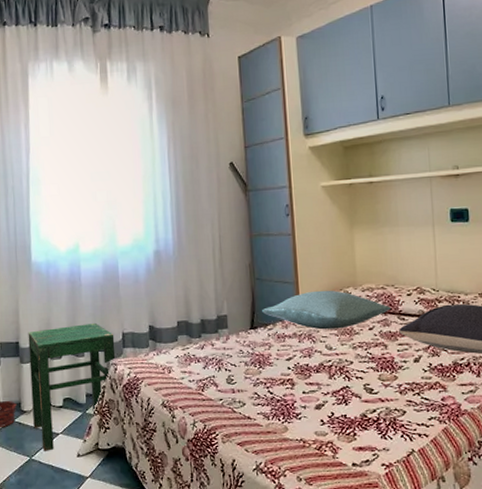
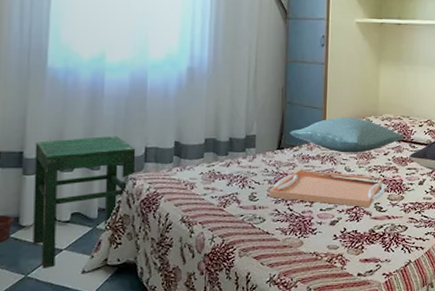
serving tray: none [246,349,375,390] -> present [269,170,386,208]

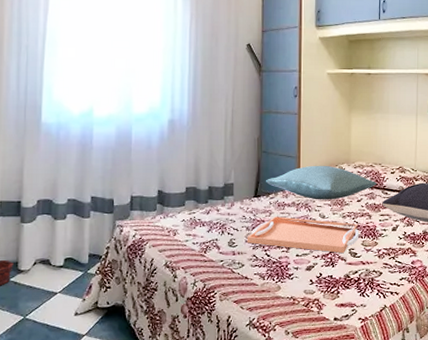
stool: present [33,135,136,268] -> none [30,185,123,310]

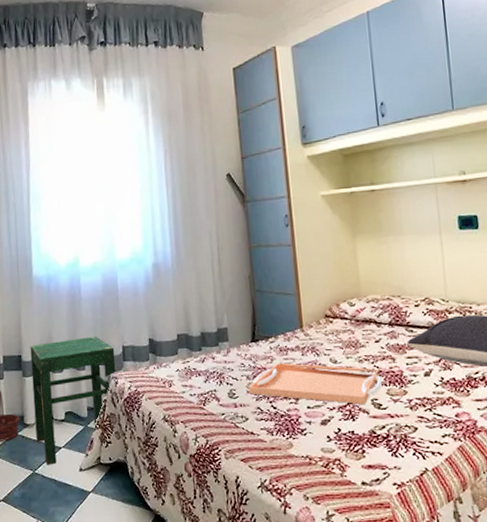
stool: none [30,185,123,310] -> present [30,336,116,465]
pillow: present [266,165,378,200] -> none [263,301,399,343]

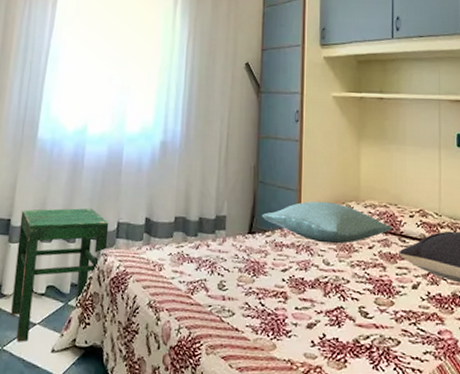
serving tray: present [248,363,383,405] -> none [239,259,372,312]
pillow: none [263,301,399,343] -> present [262,201,393,244]

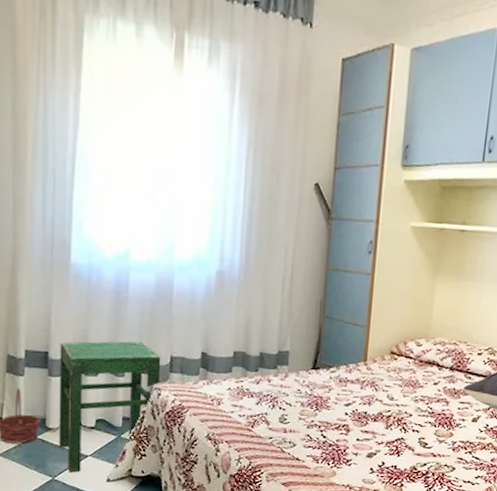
pillow: present [262,201,393,244] -> none [327,337,461,380]

